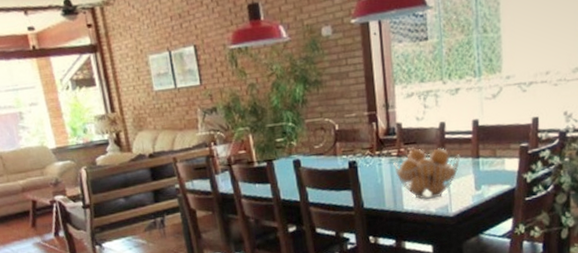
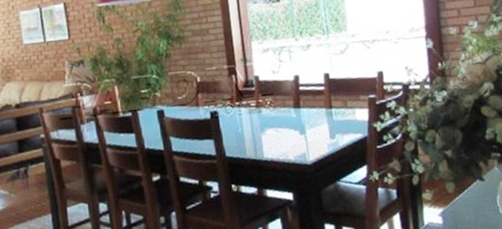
fruit basket: present [393,148,460,200] -> none [252,99,314,148]

